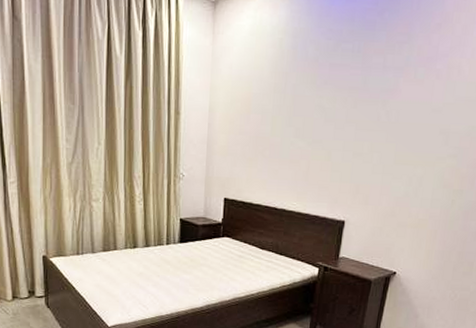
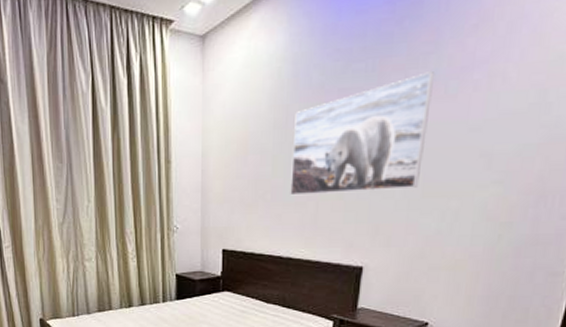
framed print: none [286,58,408,156] -> present [290,71,436,196]

